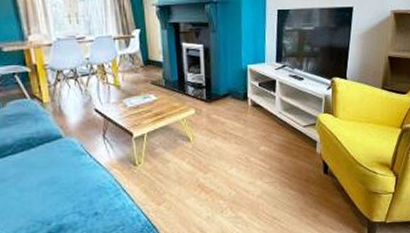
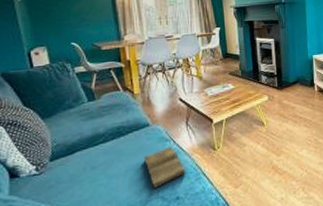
diary: none [58,160,104,203] -> present [144,146,186,188]

